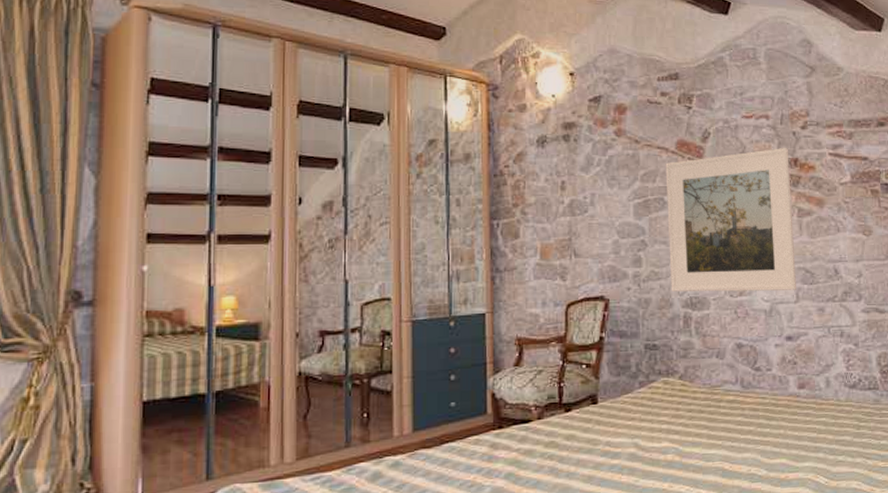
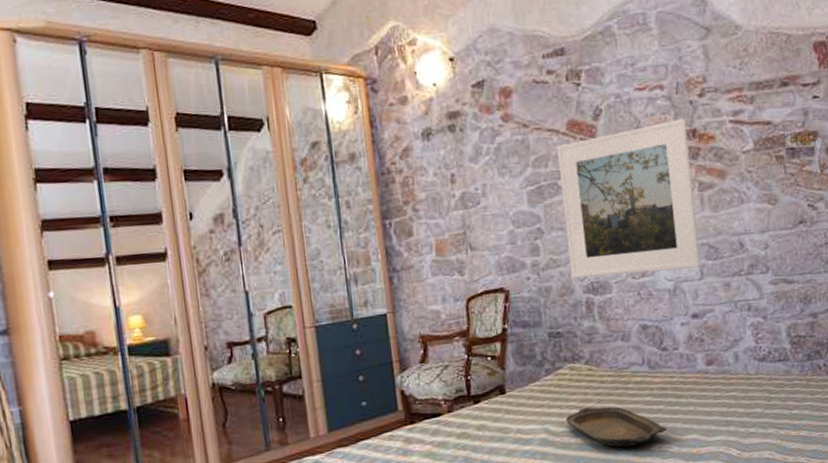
serving tray: none [655,423,757,468] -> present [565,406,667,447]

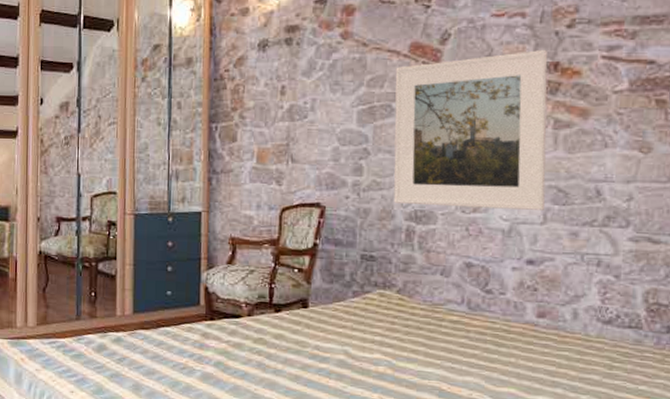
serving tray: present [565,406,667,447] -> none [367,337,481,387]

